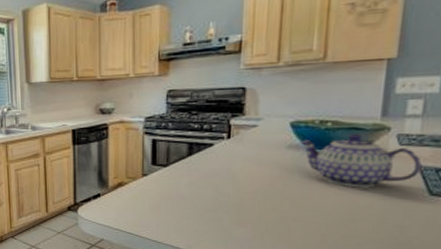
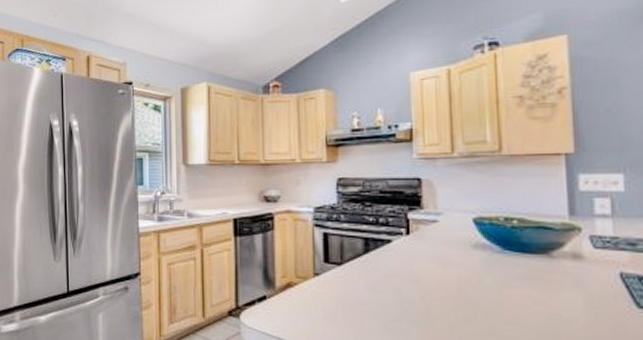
teapot: present [298,133,423,188] -> none [484,233,623,297]

